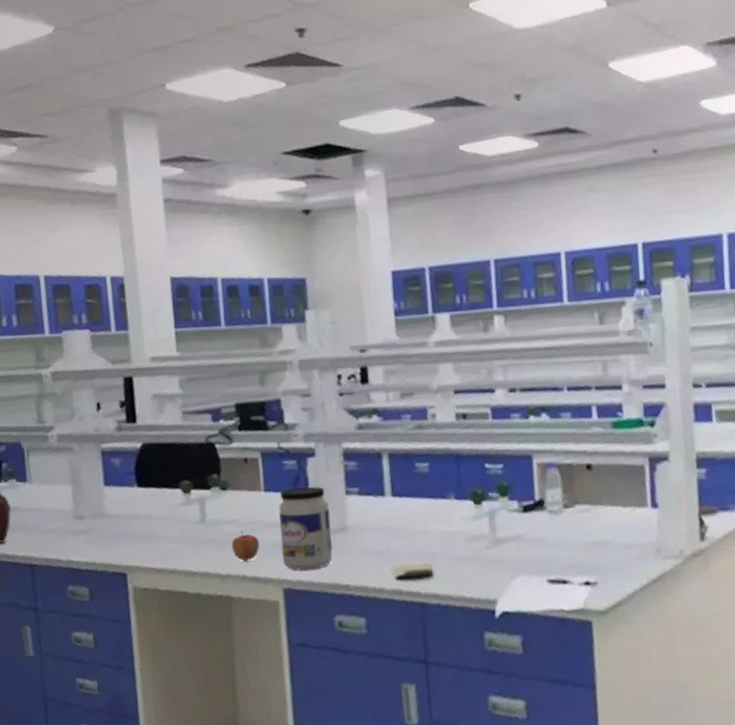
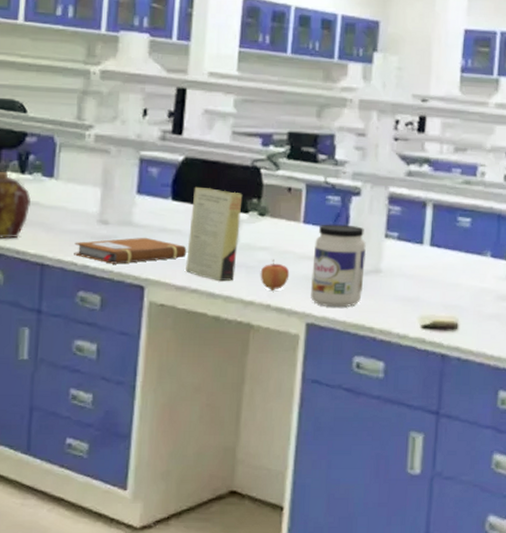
notebook: none [56,526,160,556] -> present [74,237,187,264]
book: none [156,470,208,560] -> present [186,186,243,282]

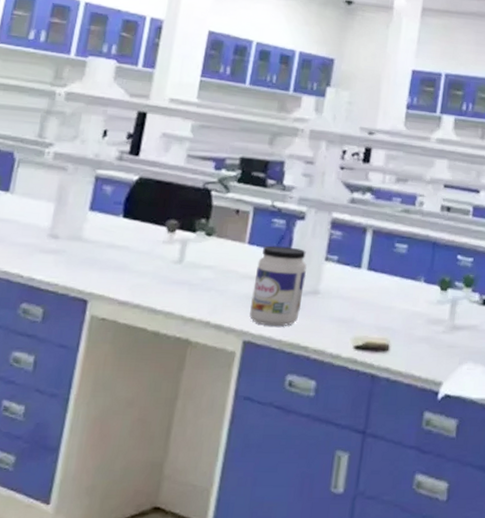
notebook: present [74,237,187,264] -> none [21,252,133,278]
book: present [186,186,243,282] -> none [130,205,192,298]
apple: present [260,259,290,290] -> none [202,278,231,308]

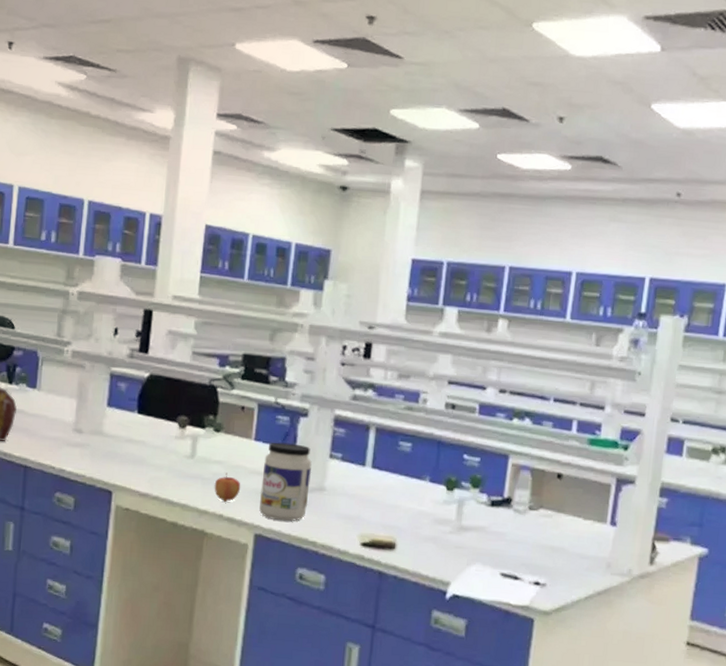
apple: none [202,278,231,308] -> present [214,473,241,502]

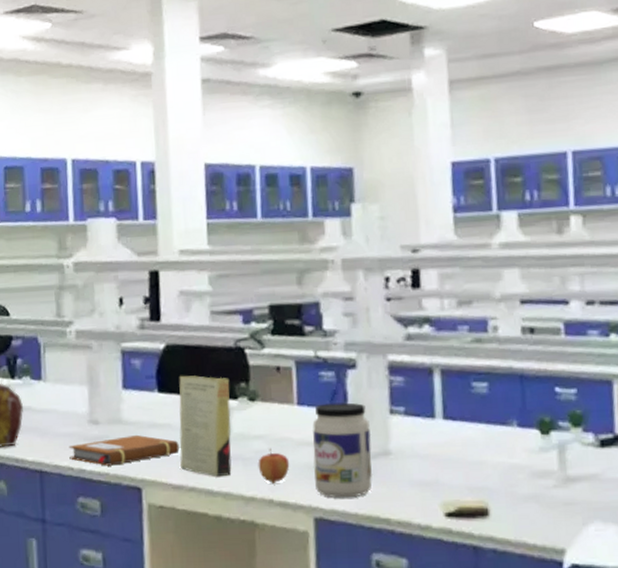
notebook: none [52,446,150,470] -> present [69,434,180,466]
book: none [148,401,201,491] -> present [179,375,232,477]

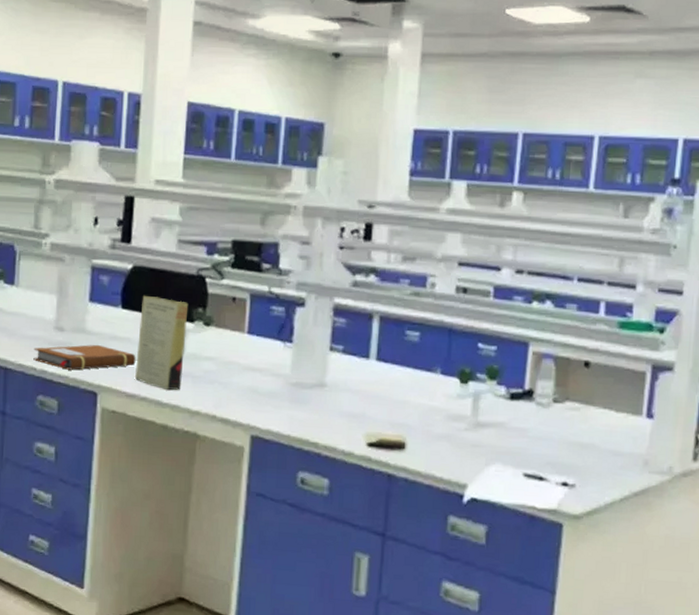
apple: present [258,448,290,483] -> none [205,370,235,401]
jar: present [312,402,373,498] -> none [255,335,311,421]

